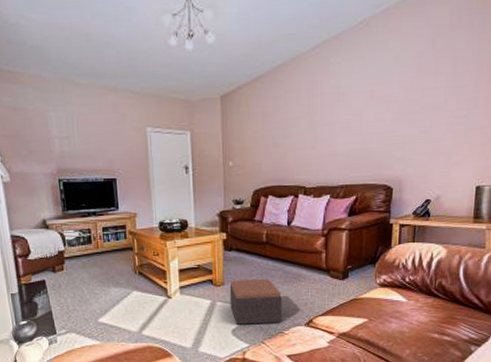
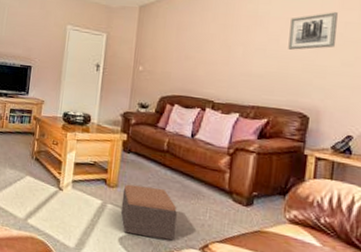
wall art: none [371,78,415,123] -> present [288,12,338,50]

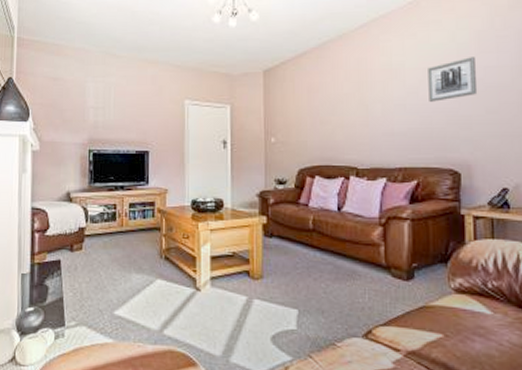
footstool: present [120,184,177,241] -> none [269,273,333,332]

